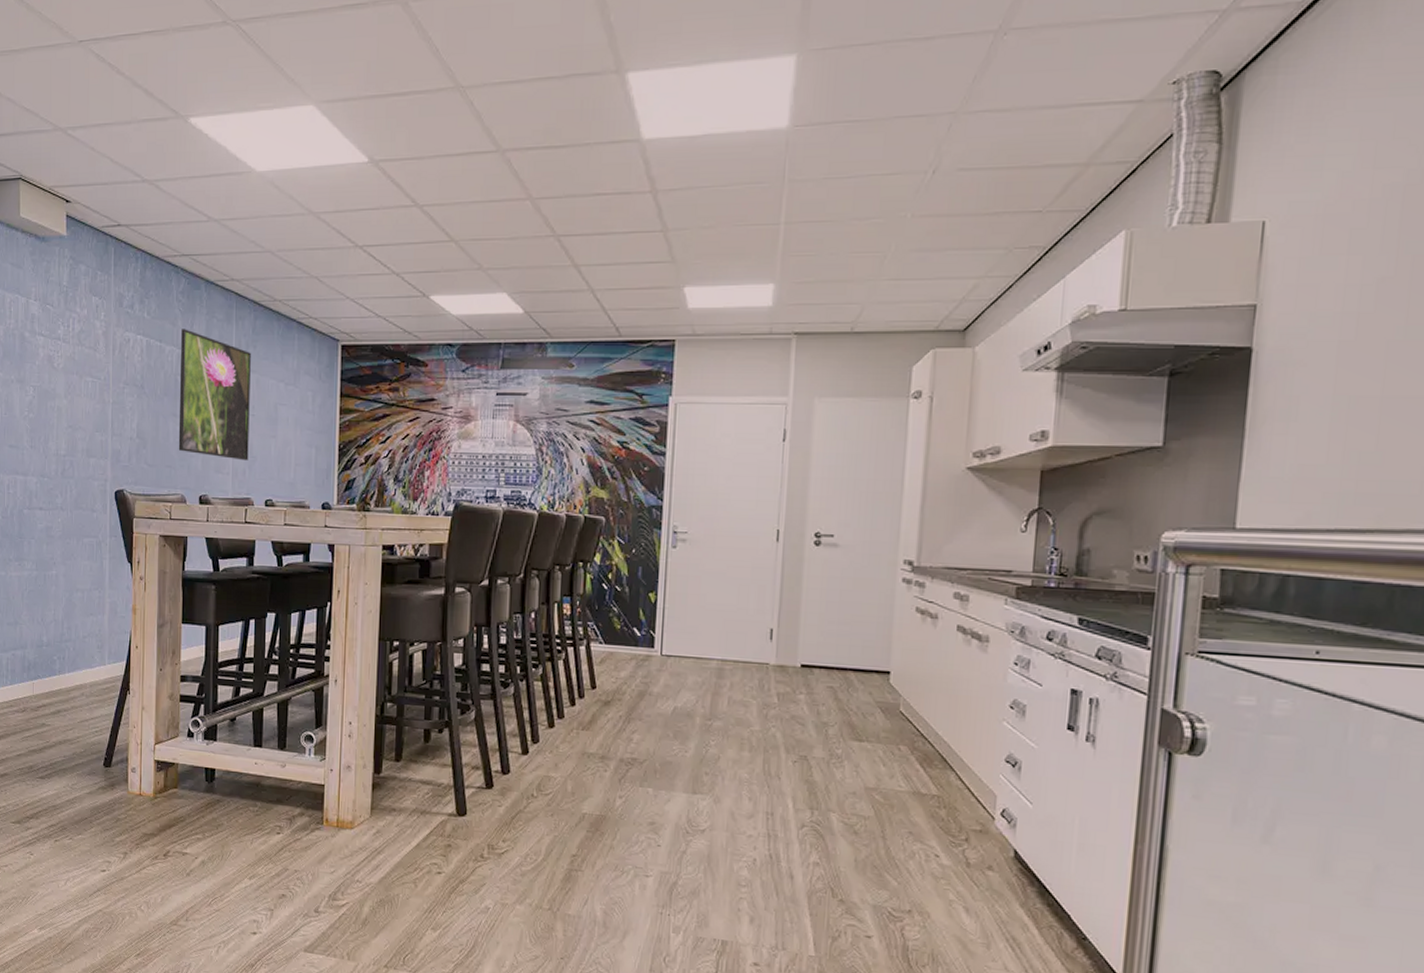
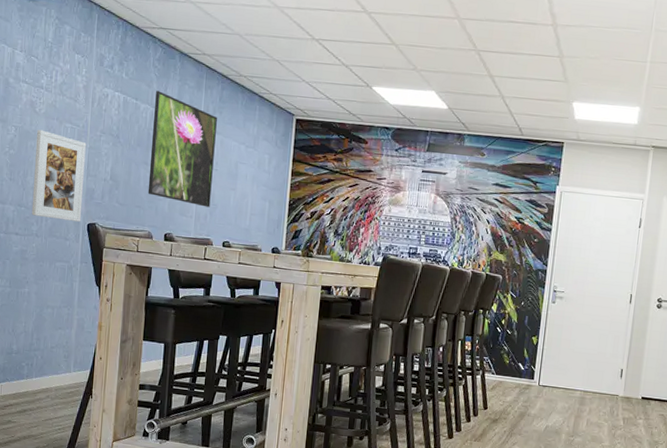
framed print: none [55,387,109,489] -> present [31,129,87,222]

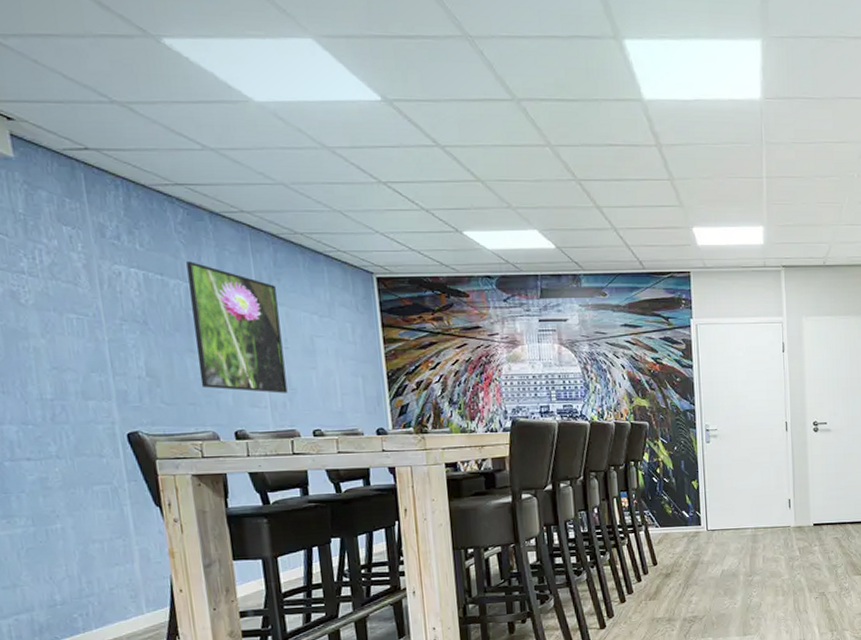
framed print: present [31,129,87,222] -> none [29,326,117,434]

